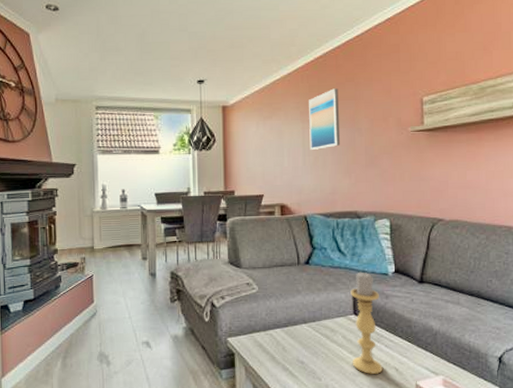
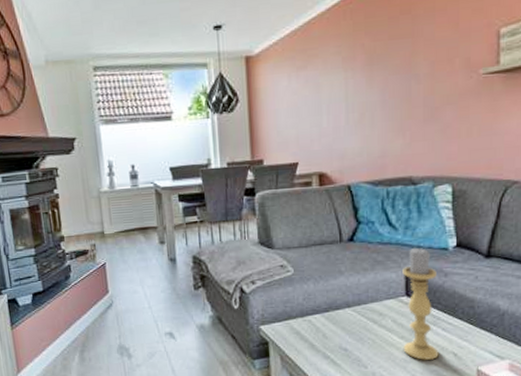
wall art: present [309,88,341,150] -> none [353,24,393,105]

